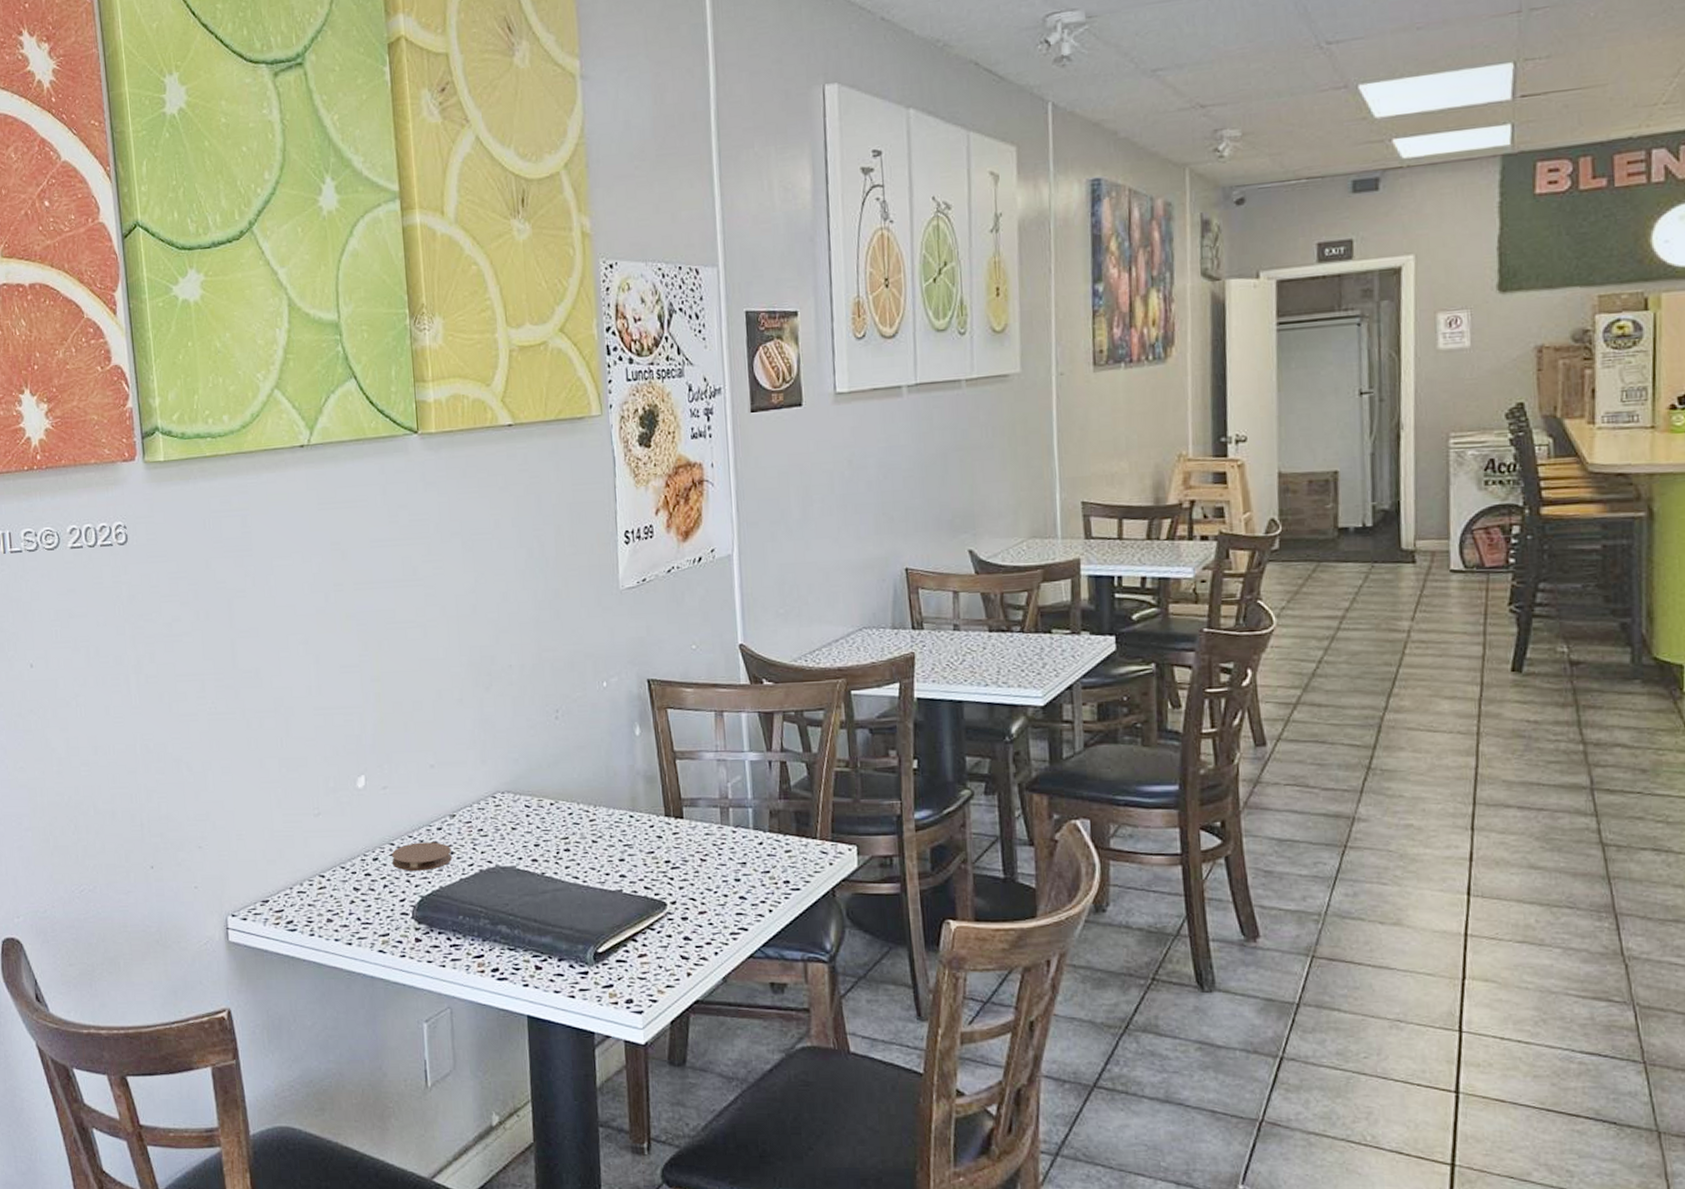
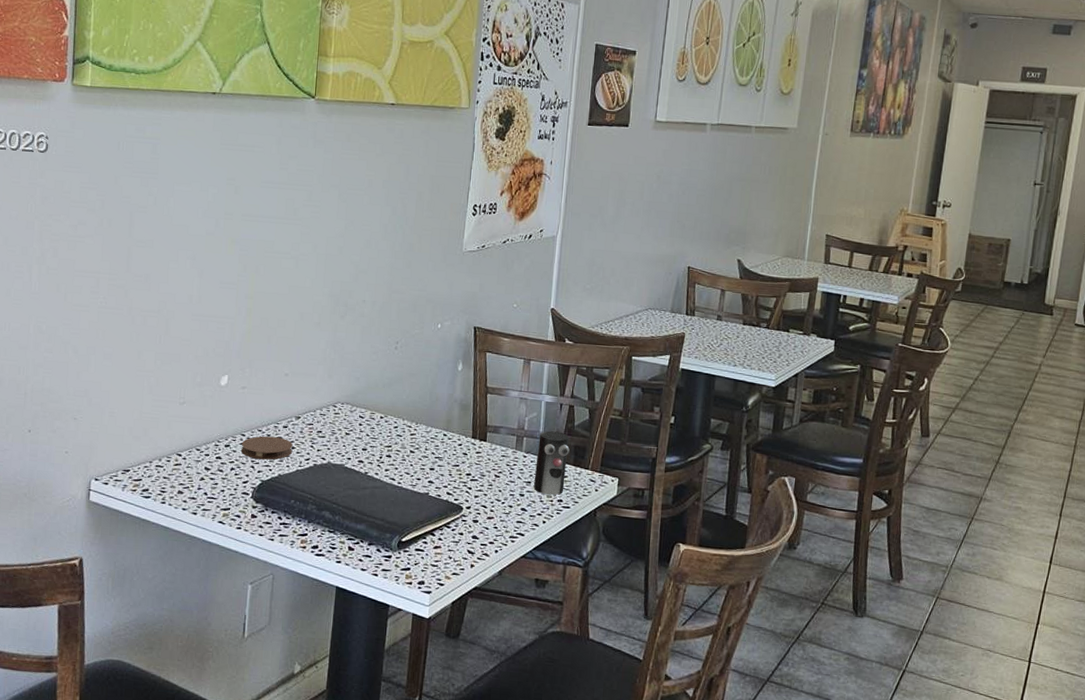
cup: none [748,796,790,877] -> present [533,431,570,496]

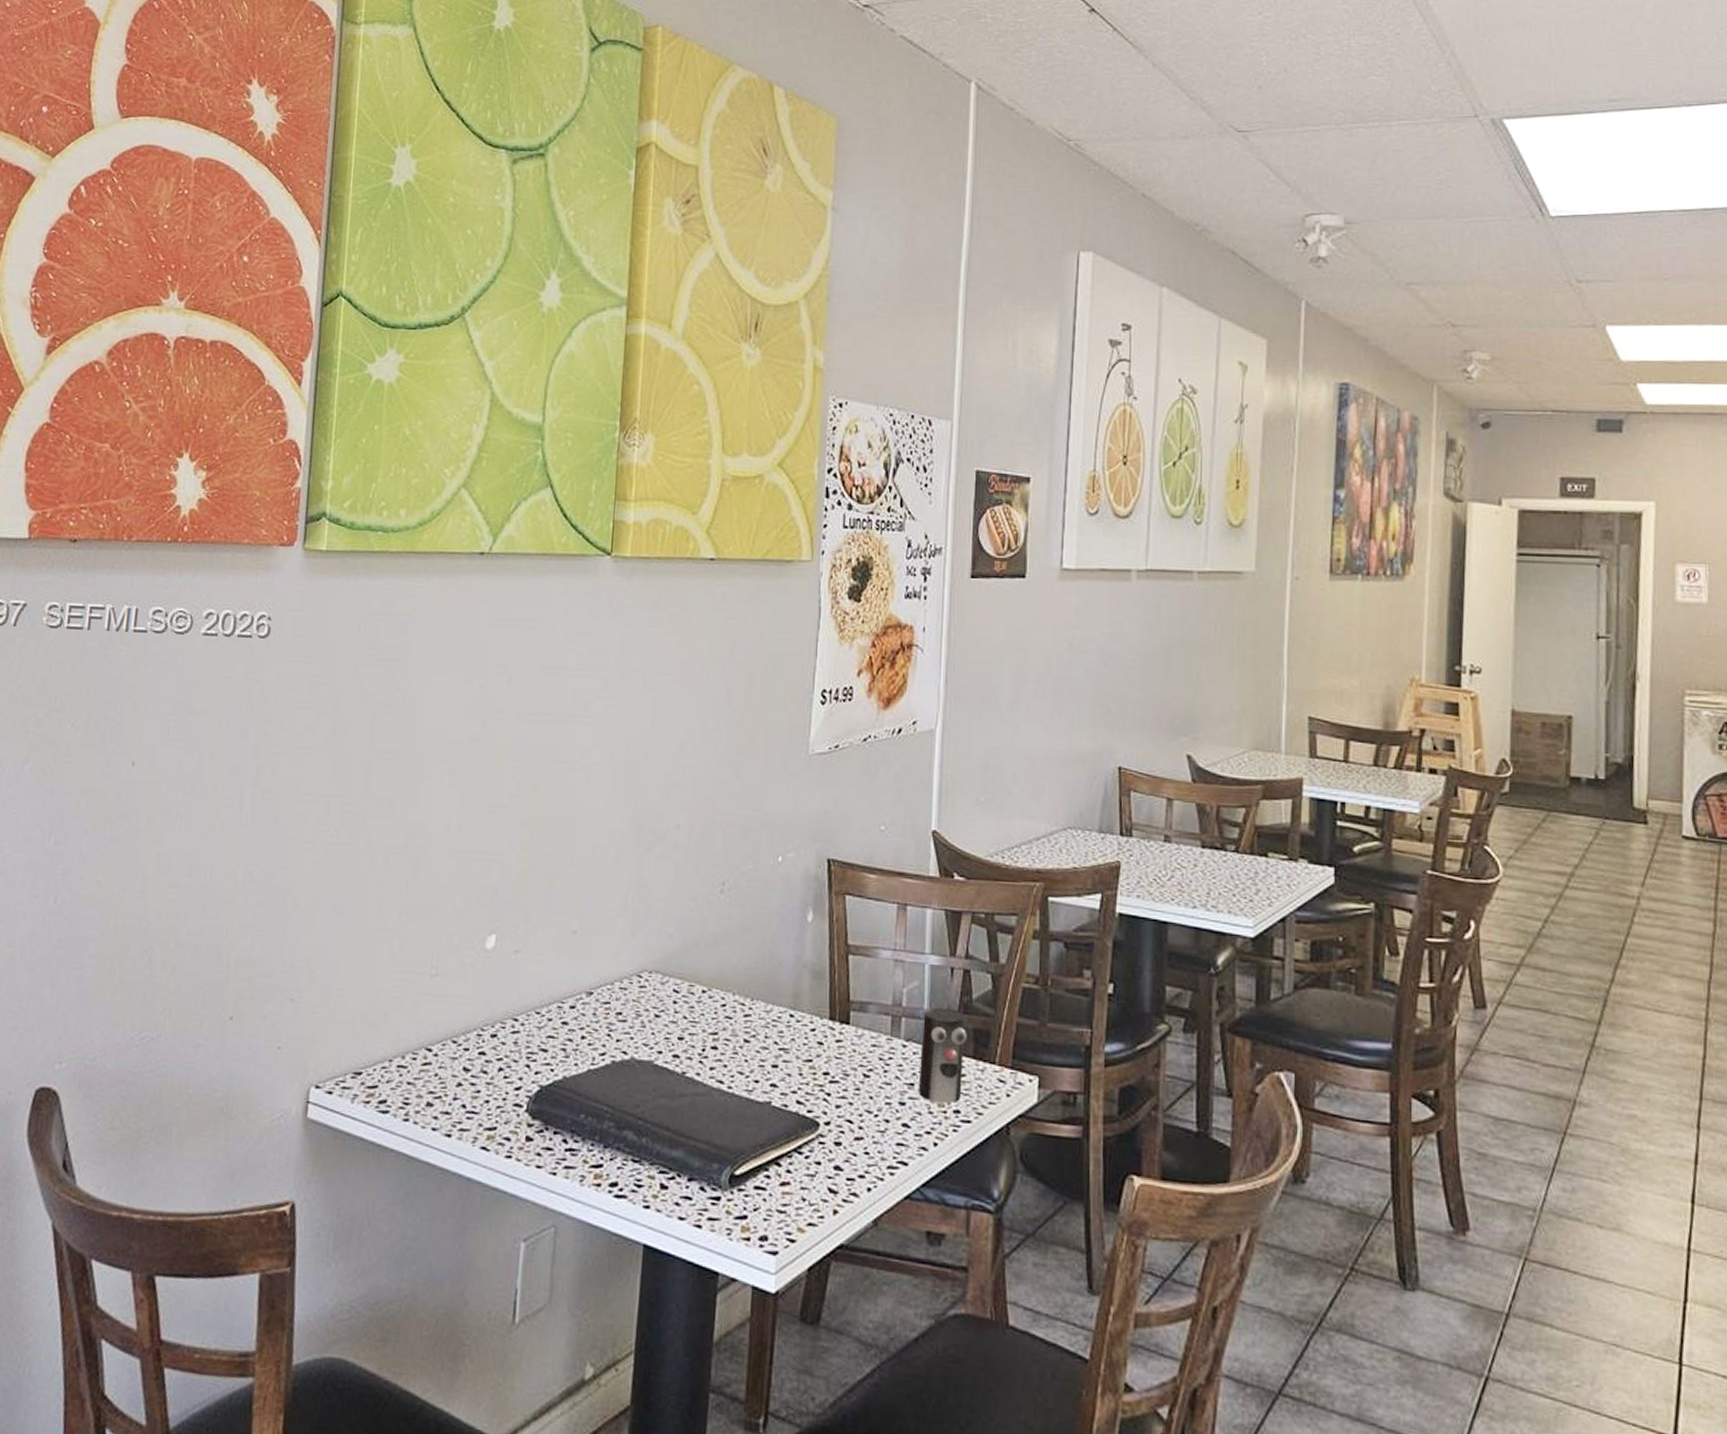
coaster: present [241,436,293,460] -> none [512,1020,582,1056]

